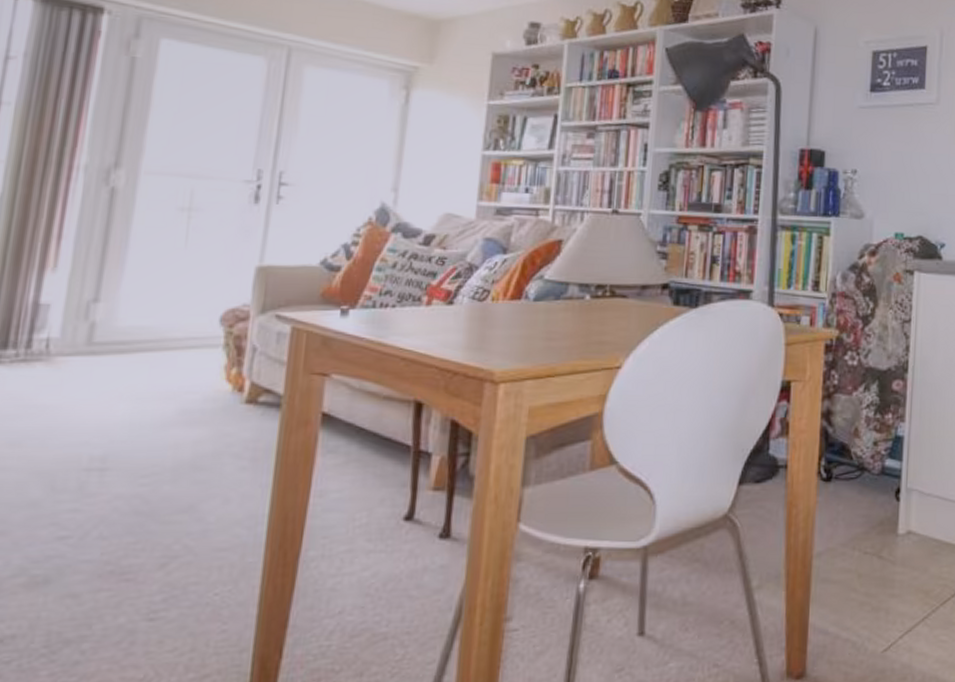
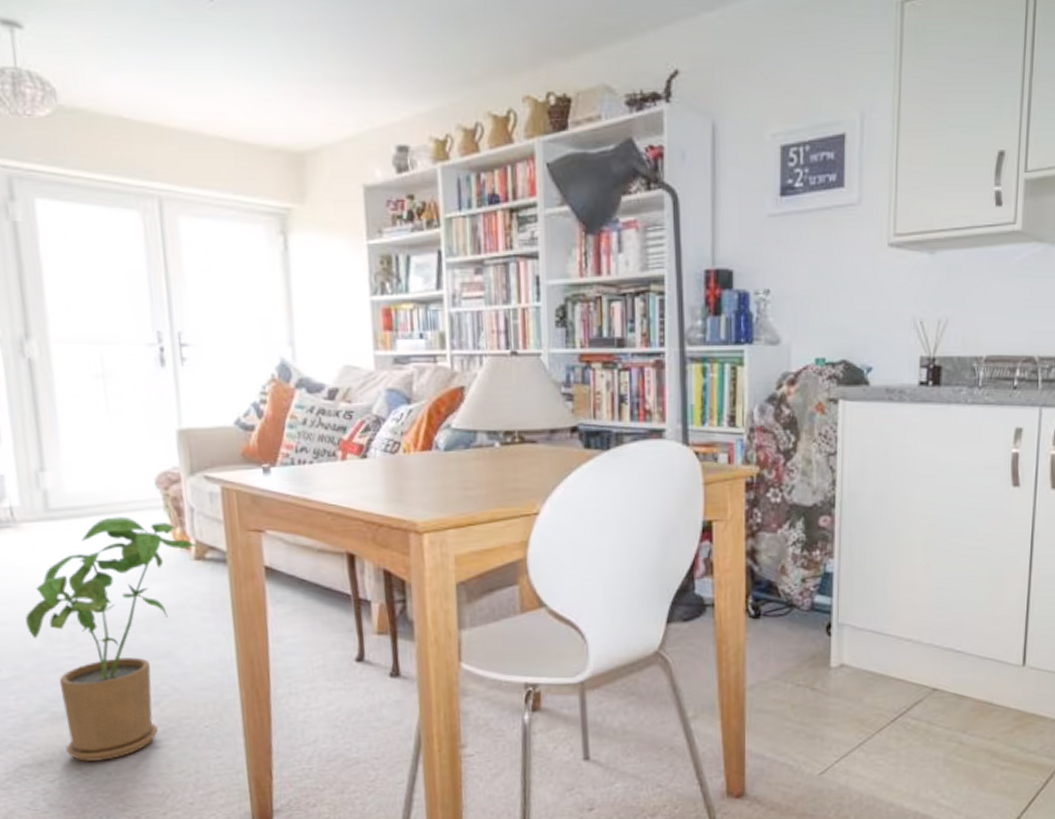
house plant: none [29,353,252,637] -> present [25,516,197,761]

